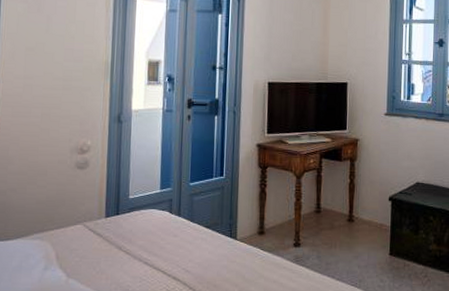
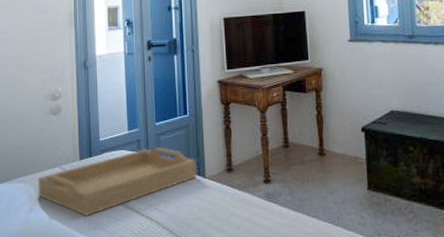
serving tray: none [55,208,230,276] -> present [37,147,198,216]

